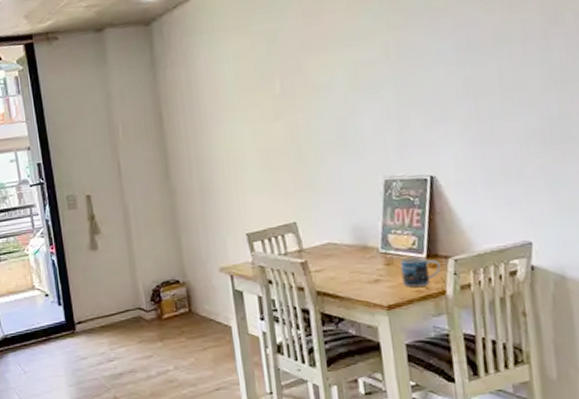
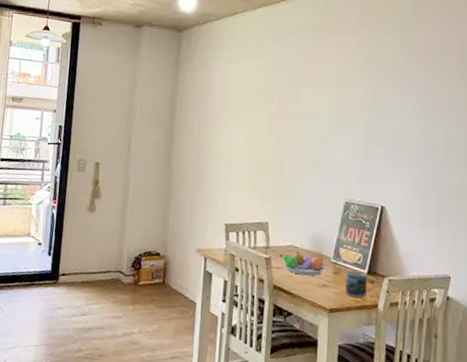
fruit bowl: none [316,247,375,274] -> present [279,251,326,276]

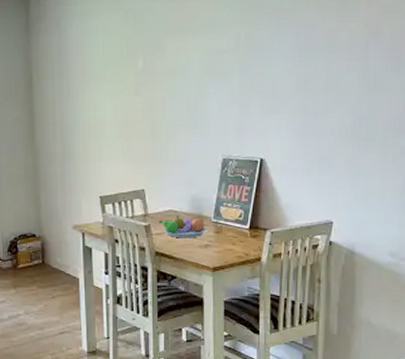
mug: present [345,270,378,298] -> none [227,227,260,253]

